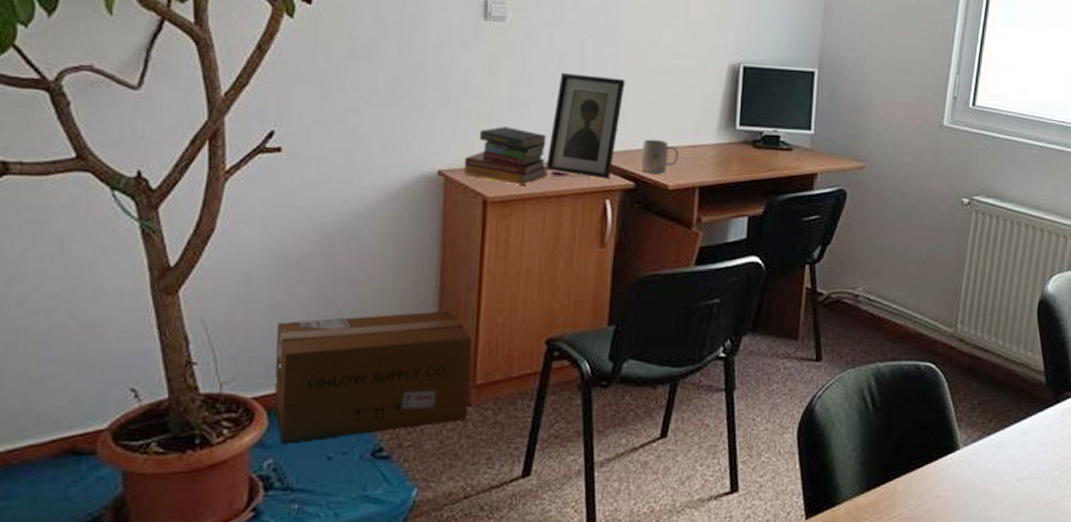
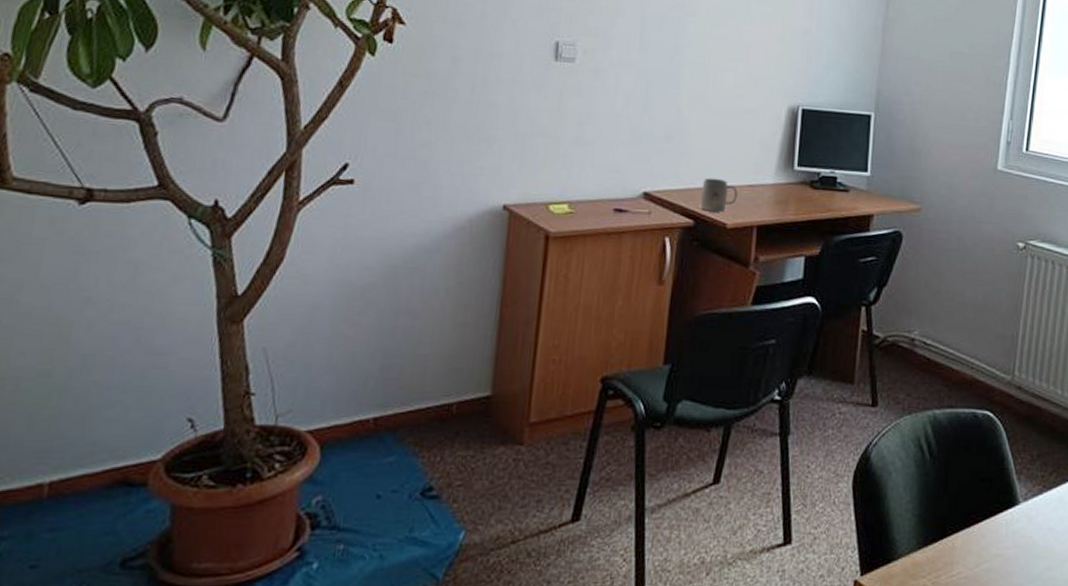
box: present [274,311,471,444] -> none [327,346,527,480]
books: present [463,126,548,186] -> none [527,163,610,222]
picture frame: present [546,73,625,180] -> none [608,112,688,217]

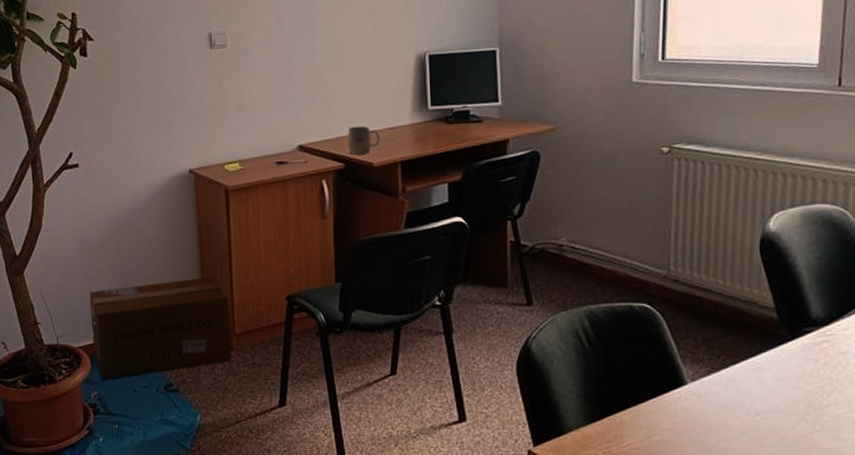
box: none [327,346,527,480] -> present [89,277,232,380]

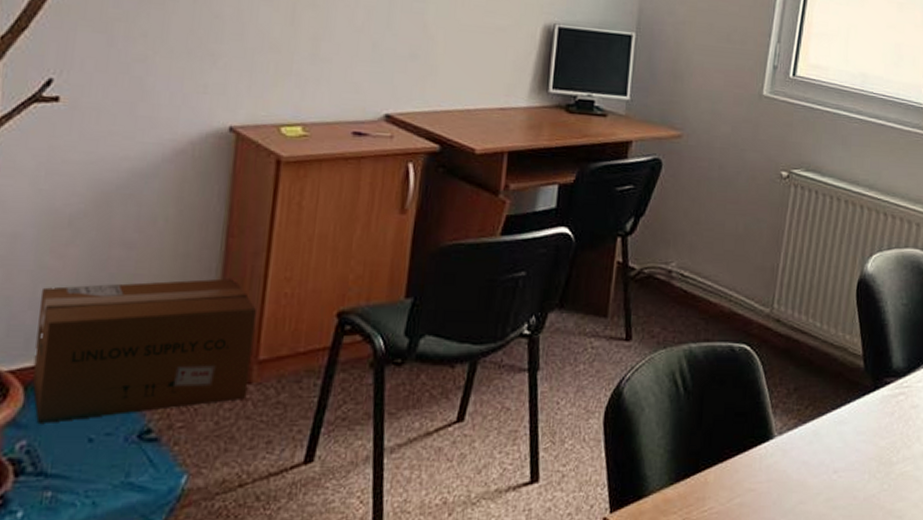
mug: present [347,126,380,155] -> none [447,100,488,137]

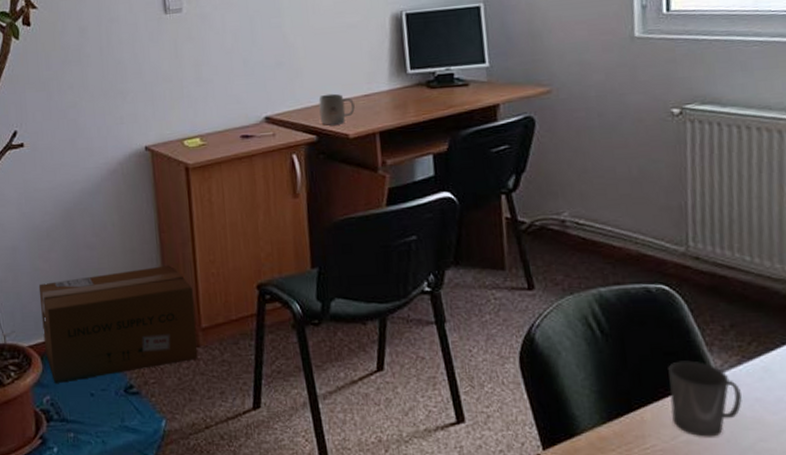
mug: none [447,100,488,137] -> present [318,93,355,126]
mug: none [731,422,792,500] -> present [668,360,742,437]

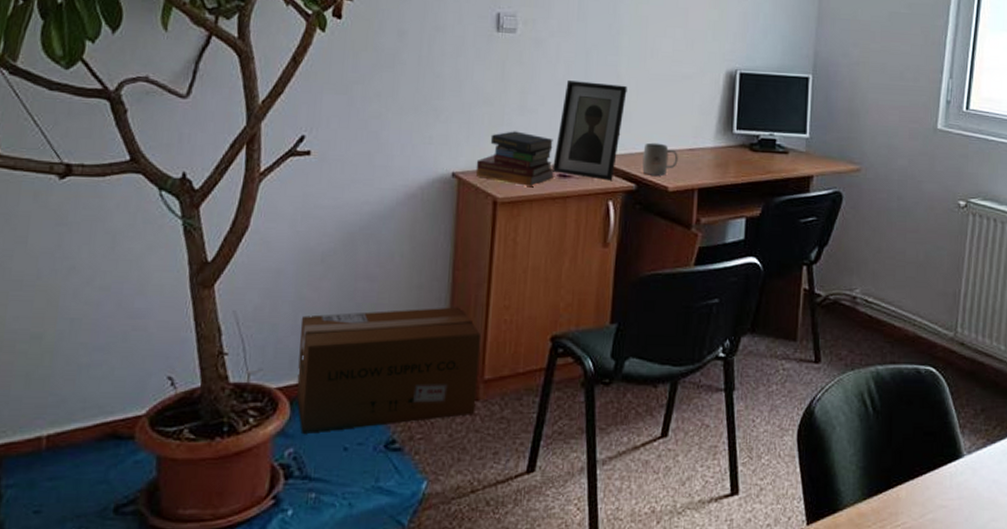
books: none [164,101,237,151] -> present [475,131,554,188]
picture frame: none [234,44,295,136] -> present [553,80,627,182]
mug: present [668,360,742,437] -> none [922,441,982,516]

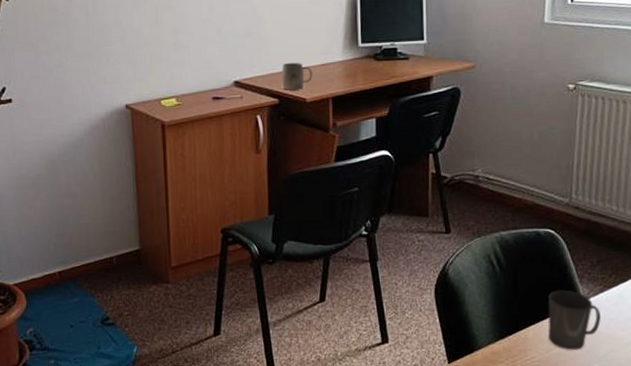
box: present [296,307,480,434] -> none [24,212,168,317]
books: present [475,131,554,188] -> none [144,65,209,111]
picture frame: present [553,80,627,182] -> none [207,16,263,99]
mug: none [922,441,982,516] -> present [547,290,601,350]

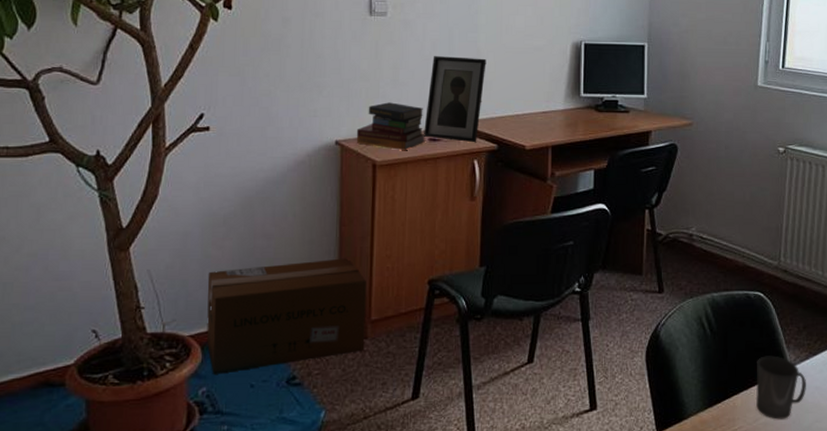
box: none [24,212,168,317] -> present [206,258,366,374]
books: none [144,65,209,111] -> present [356,102,425,151]
picture frame: none [207,16,263,99] -> present [424,56,486,143]
mug: present [282,62,312,90] -> none [502,107,533,136]

